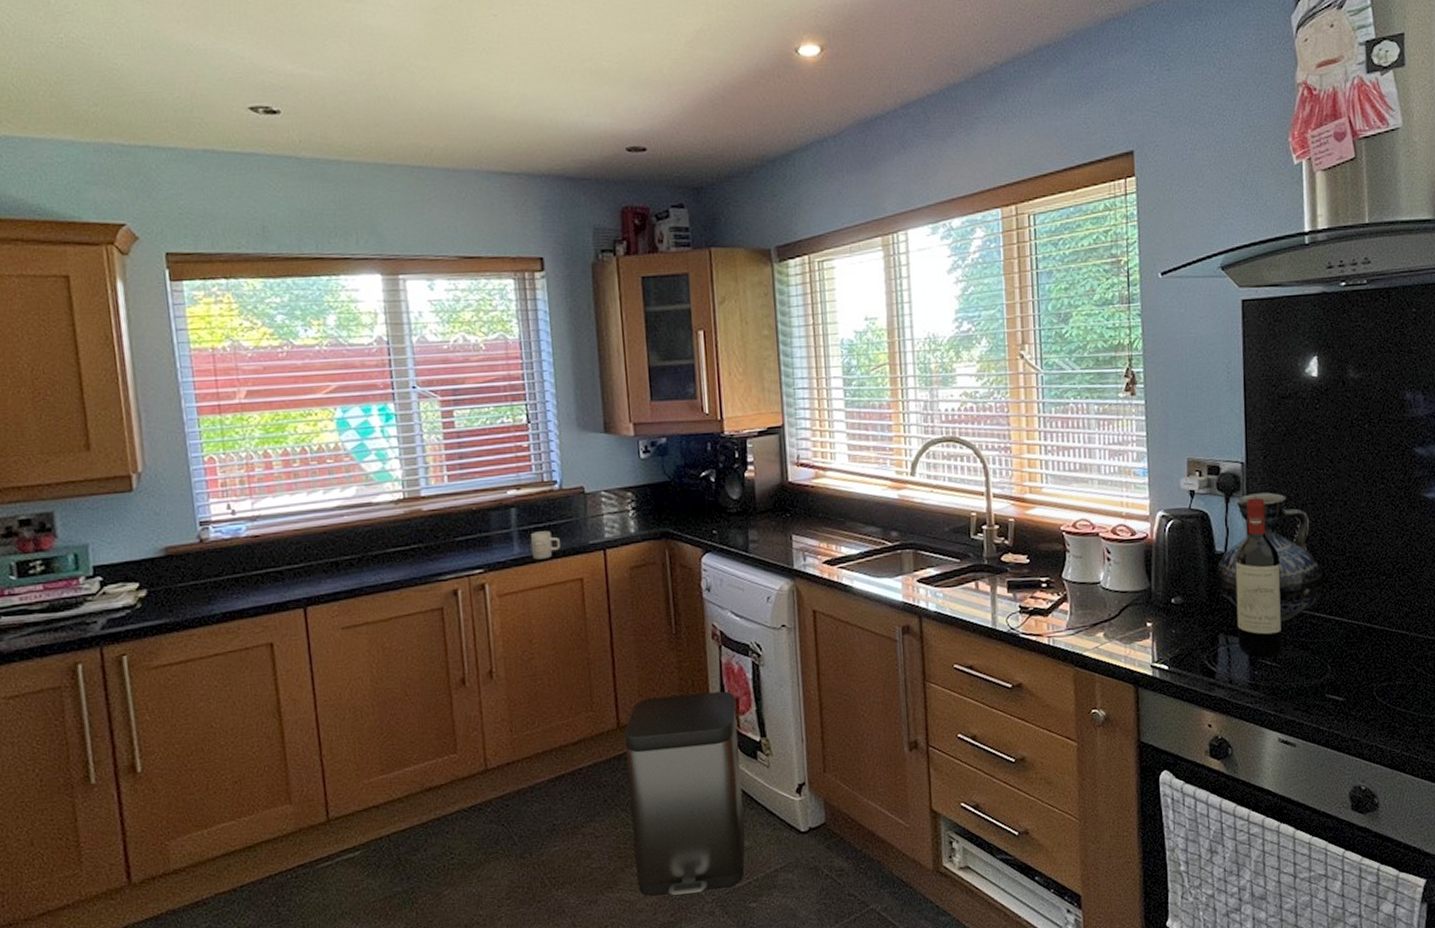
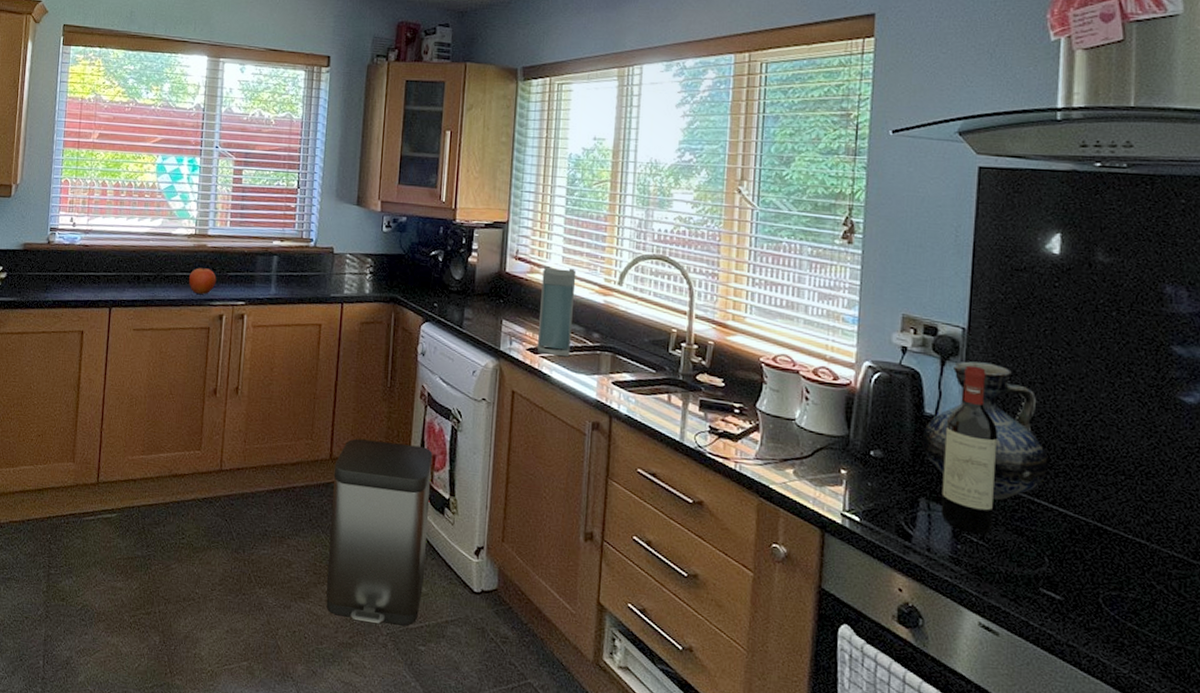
fruit: none [405,537,442,570] -> present [189,268,217,294]
mug: present [530,531,562,560] -> none [284,278,309,303]
soap dispenser: none [829,466,870,564] -> present [536,266,577,358]

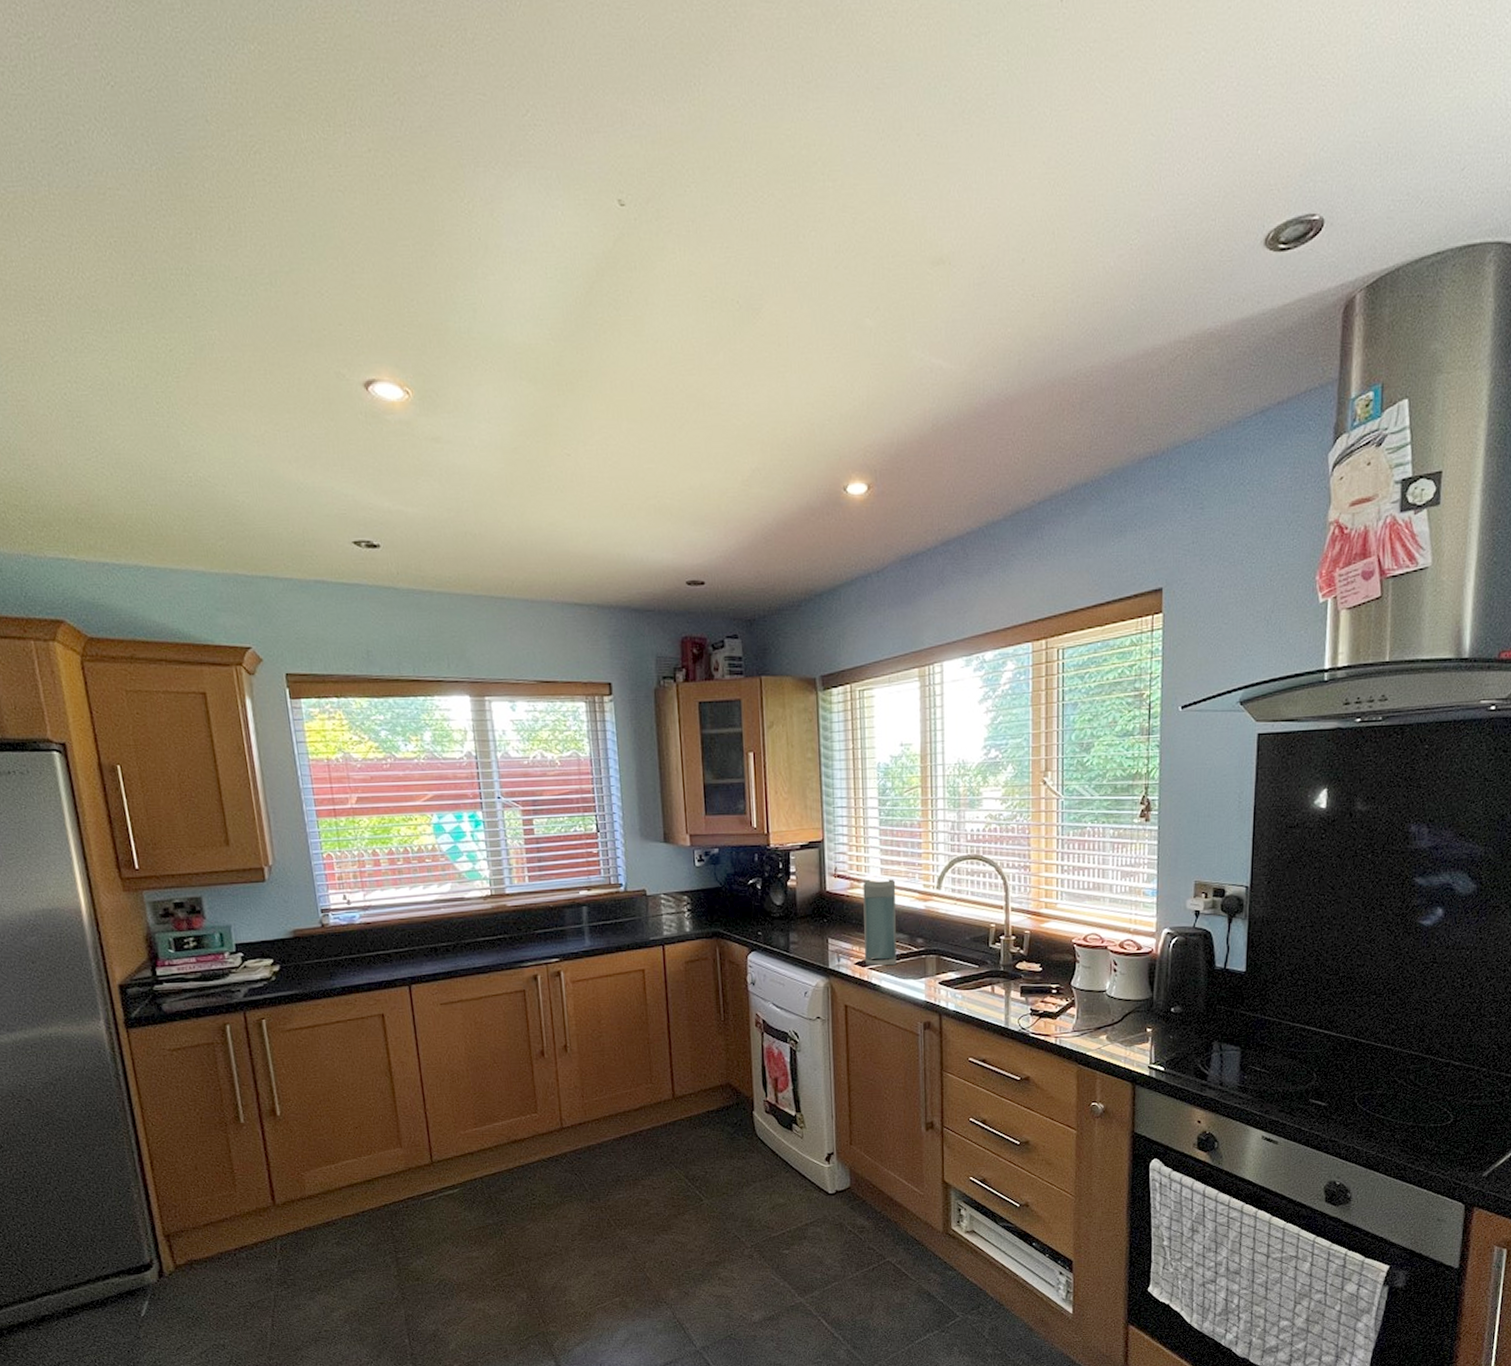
fruit: present [189,268,217,294] -> none [493,929,524,957]
pedal bin: present [326,438,433,626] -> none [678,1071,780,1241]
ceramic jug: present [921,361,1048,501] -> none [1213,915,1316,1033]
wine bottle: present [940,365,999,535] -> none [1230,919,1276,1065]

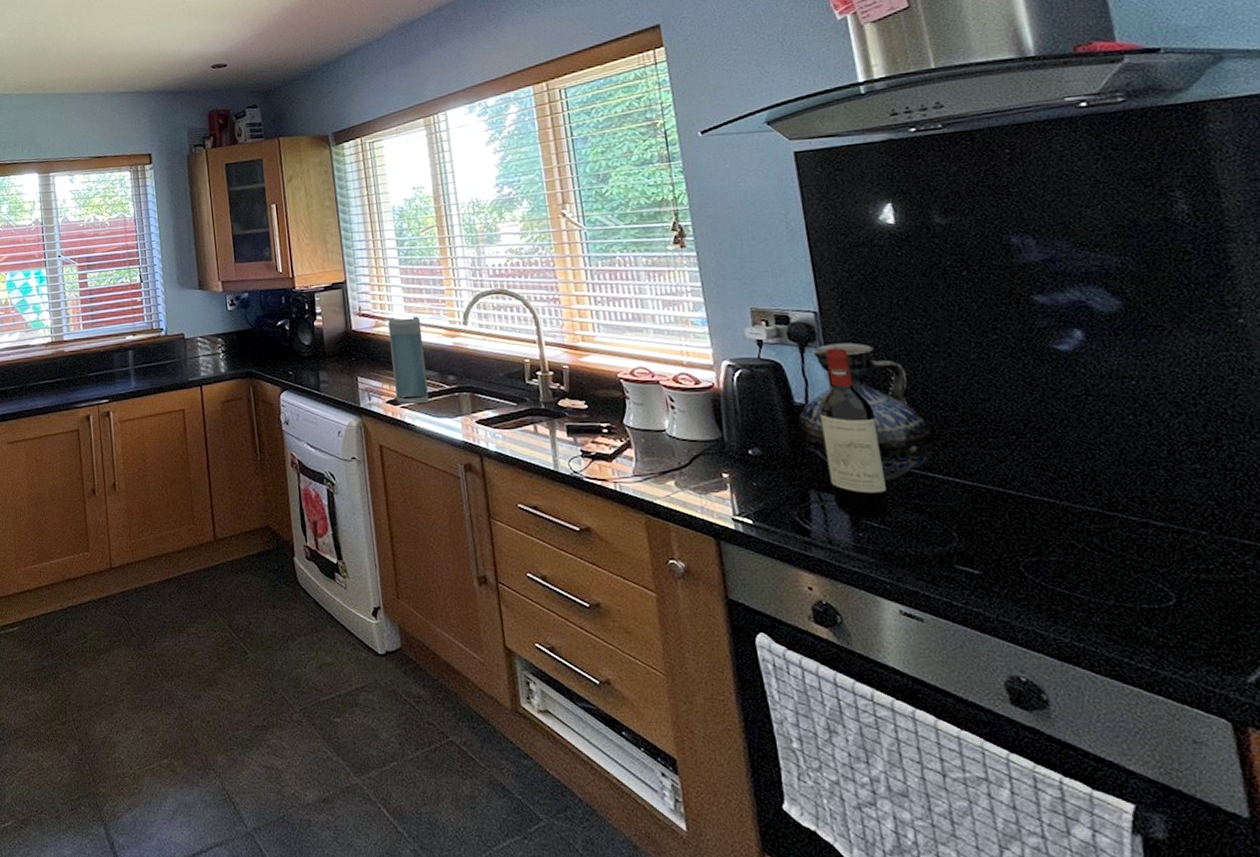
ceramic jug: none [1213,915,1316,1033] -> present [796,342,935,481]
wine bottle: none [1230,919,1276,1065] -> present [818,348,891,519]

